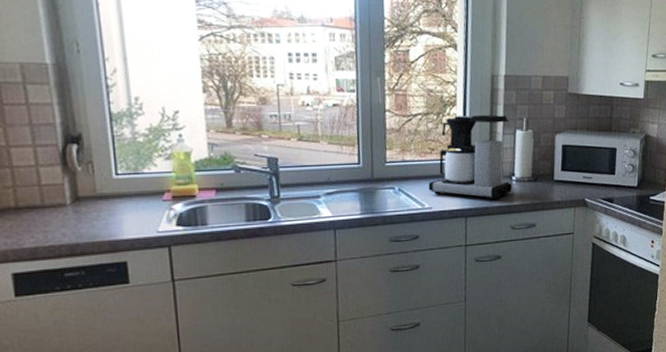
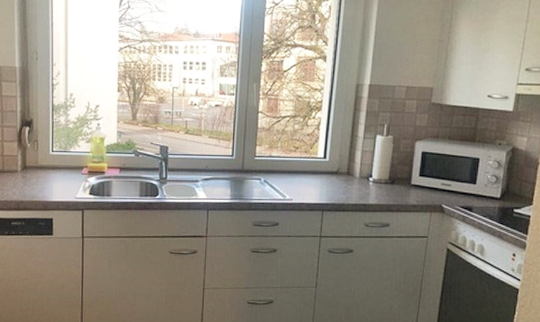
coffee maker: present [428,115,512,200] -> none [290,120,370,197]

